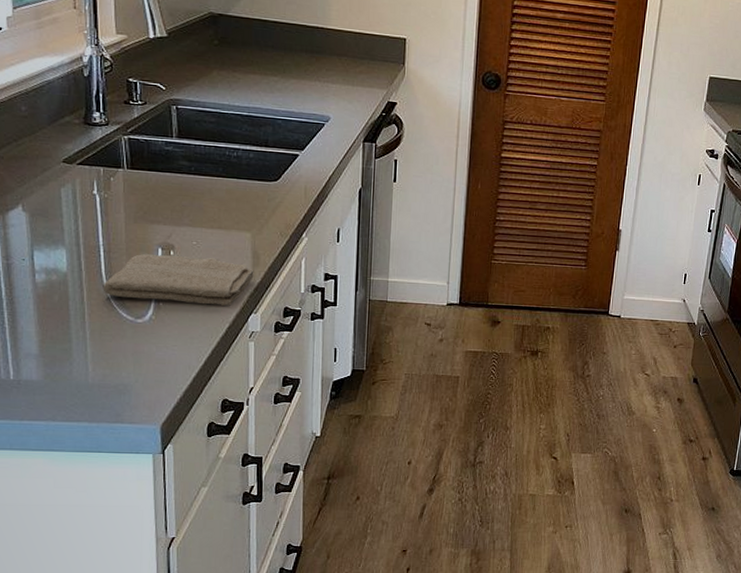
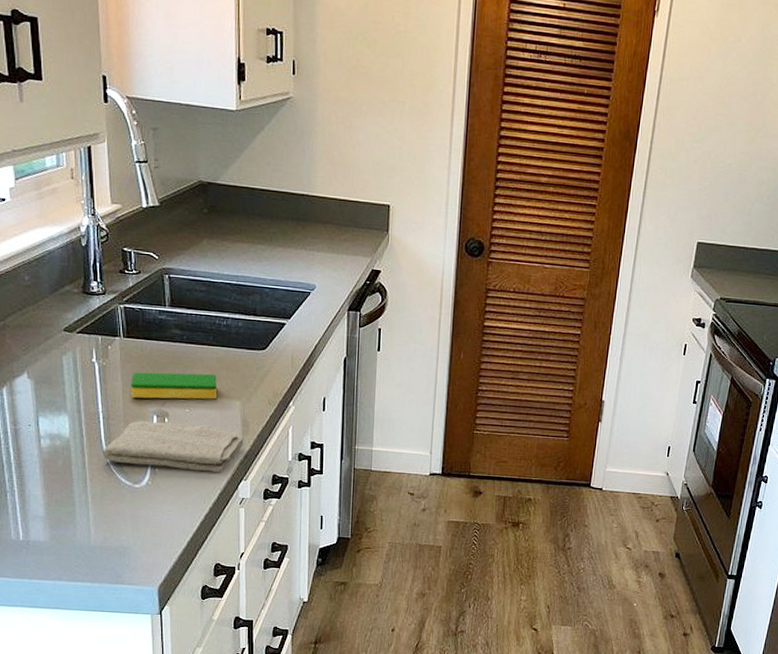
dish sponge: none [134,204,227,232] -> present [130,372,218,400]

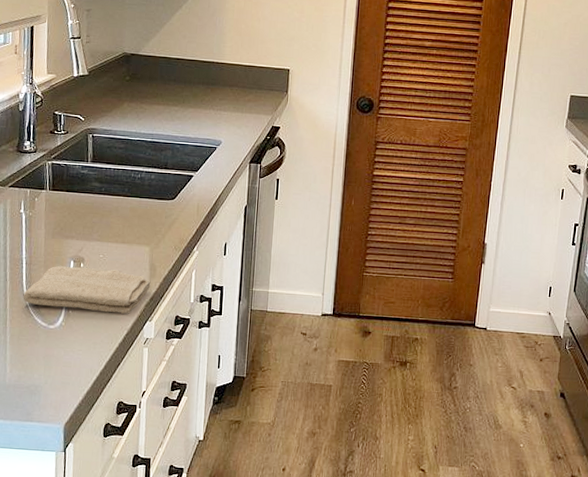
dish sponge: present [130,372,218,400] -> none [52,221,130,246]

